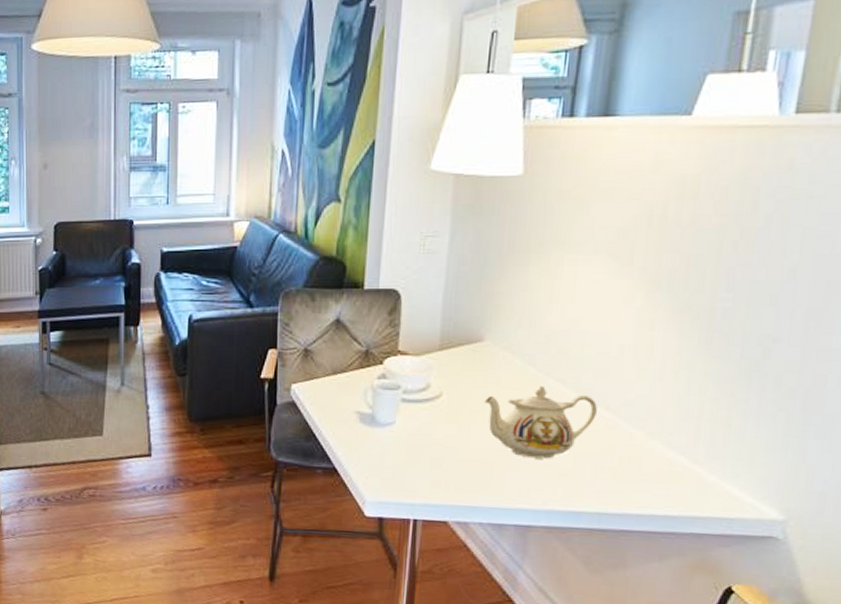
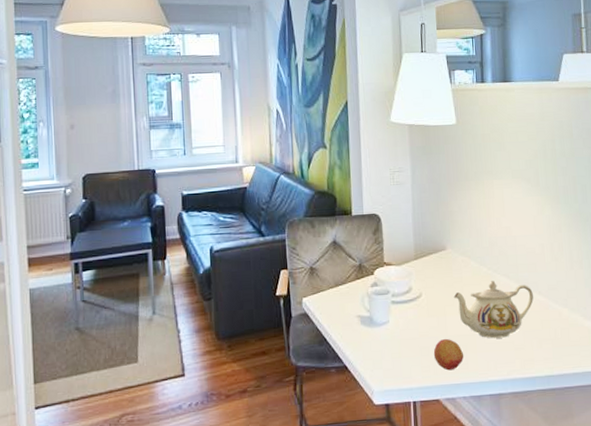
fruit: none [447,450,488,490] -> present [433,338,464,371]

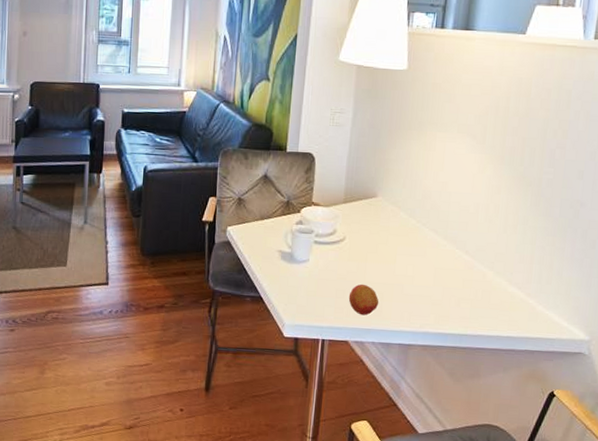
teapot: present [453,281,533,339] -> none [377,234,460,292]

